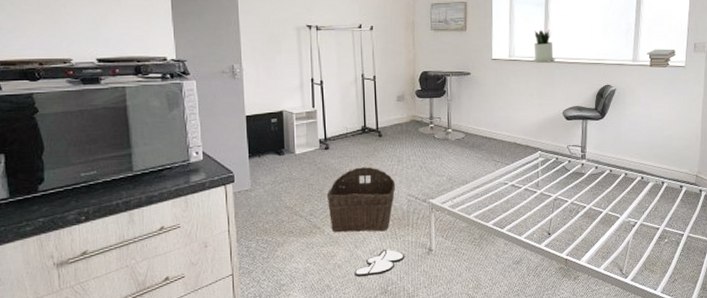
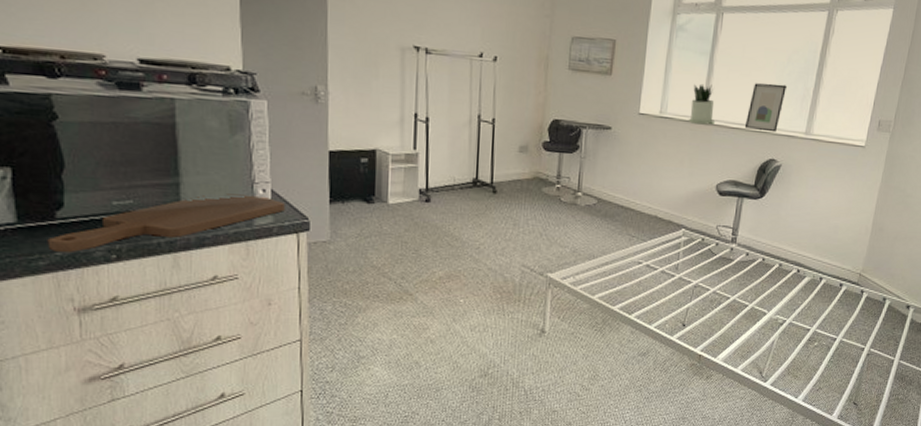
cutting board: none [32,157,214,219] -> present [47,193,285,254]
wicker basket: present [326,167,396,233] -> none [423,227,509,305]
slippers: present [354,249,405,276] -> none [449,327,513,355]
picture frame: none [580,22,613,63] -> present [744,83,788,133]
books: present [646,49,676,68] -> none [822,122,857,145]

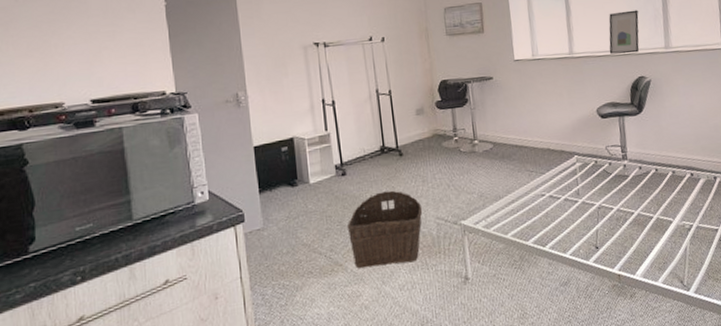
cutting board: present [47,193,285,254] -> none [22,198,221,285]
wicker basket: none [423,227,509,305] -> present [346,190,423,269]
planter: present [688,83,715,125] -> none [557,23,582,60]

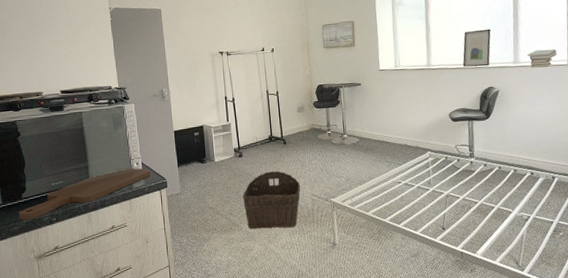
cutting board: none [22,198,221,285] -> present [18,168,151,221]
books: none [678,31,710,54] -> present [527,48,557,68]

